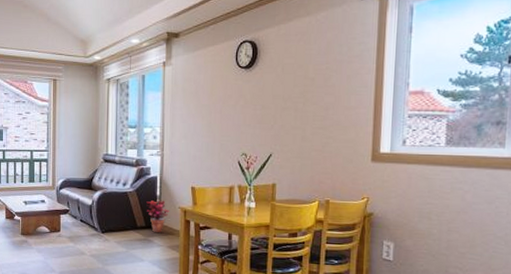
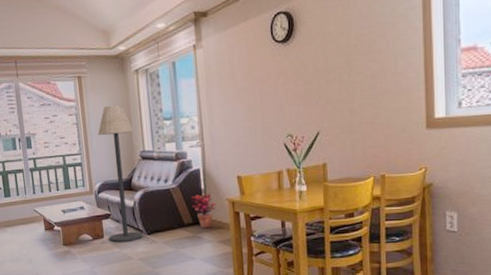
floor lamp: none [65,109,100,238] -> present [97,105,144,242]

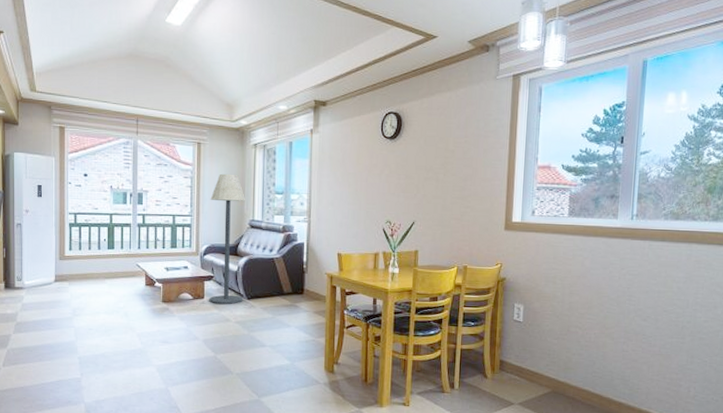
potted plant: present [191,193,217,228] -> none [293,266,316,298]

